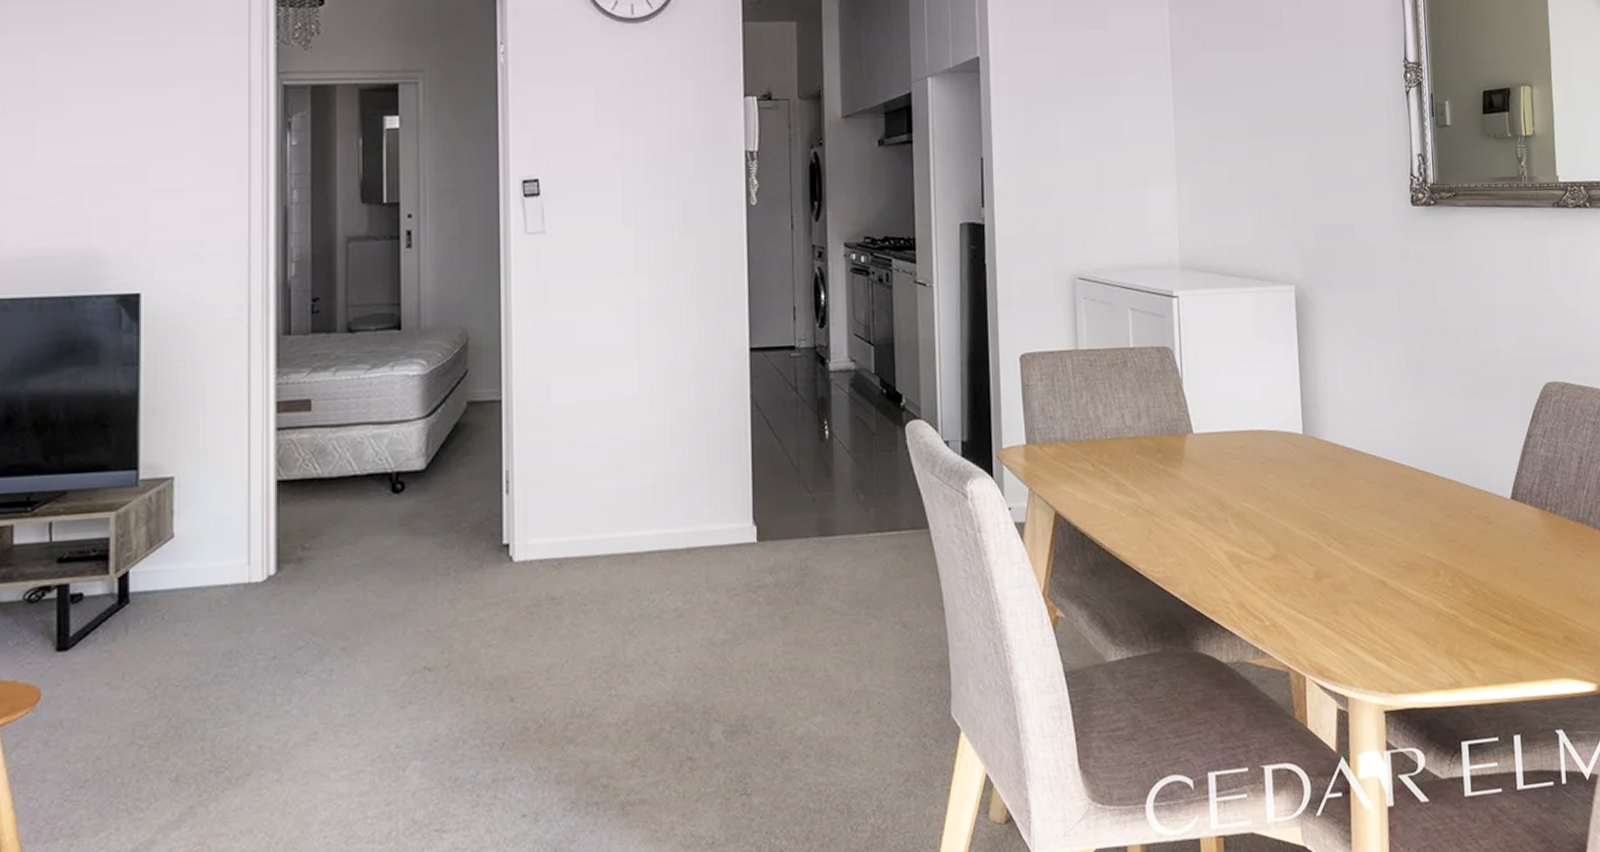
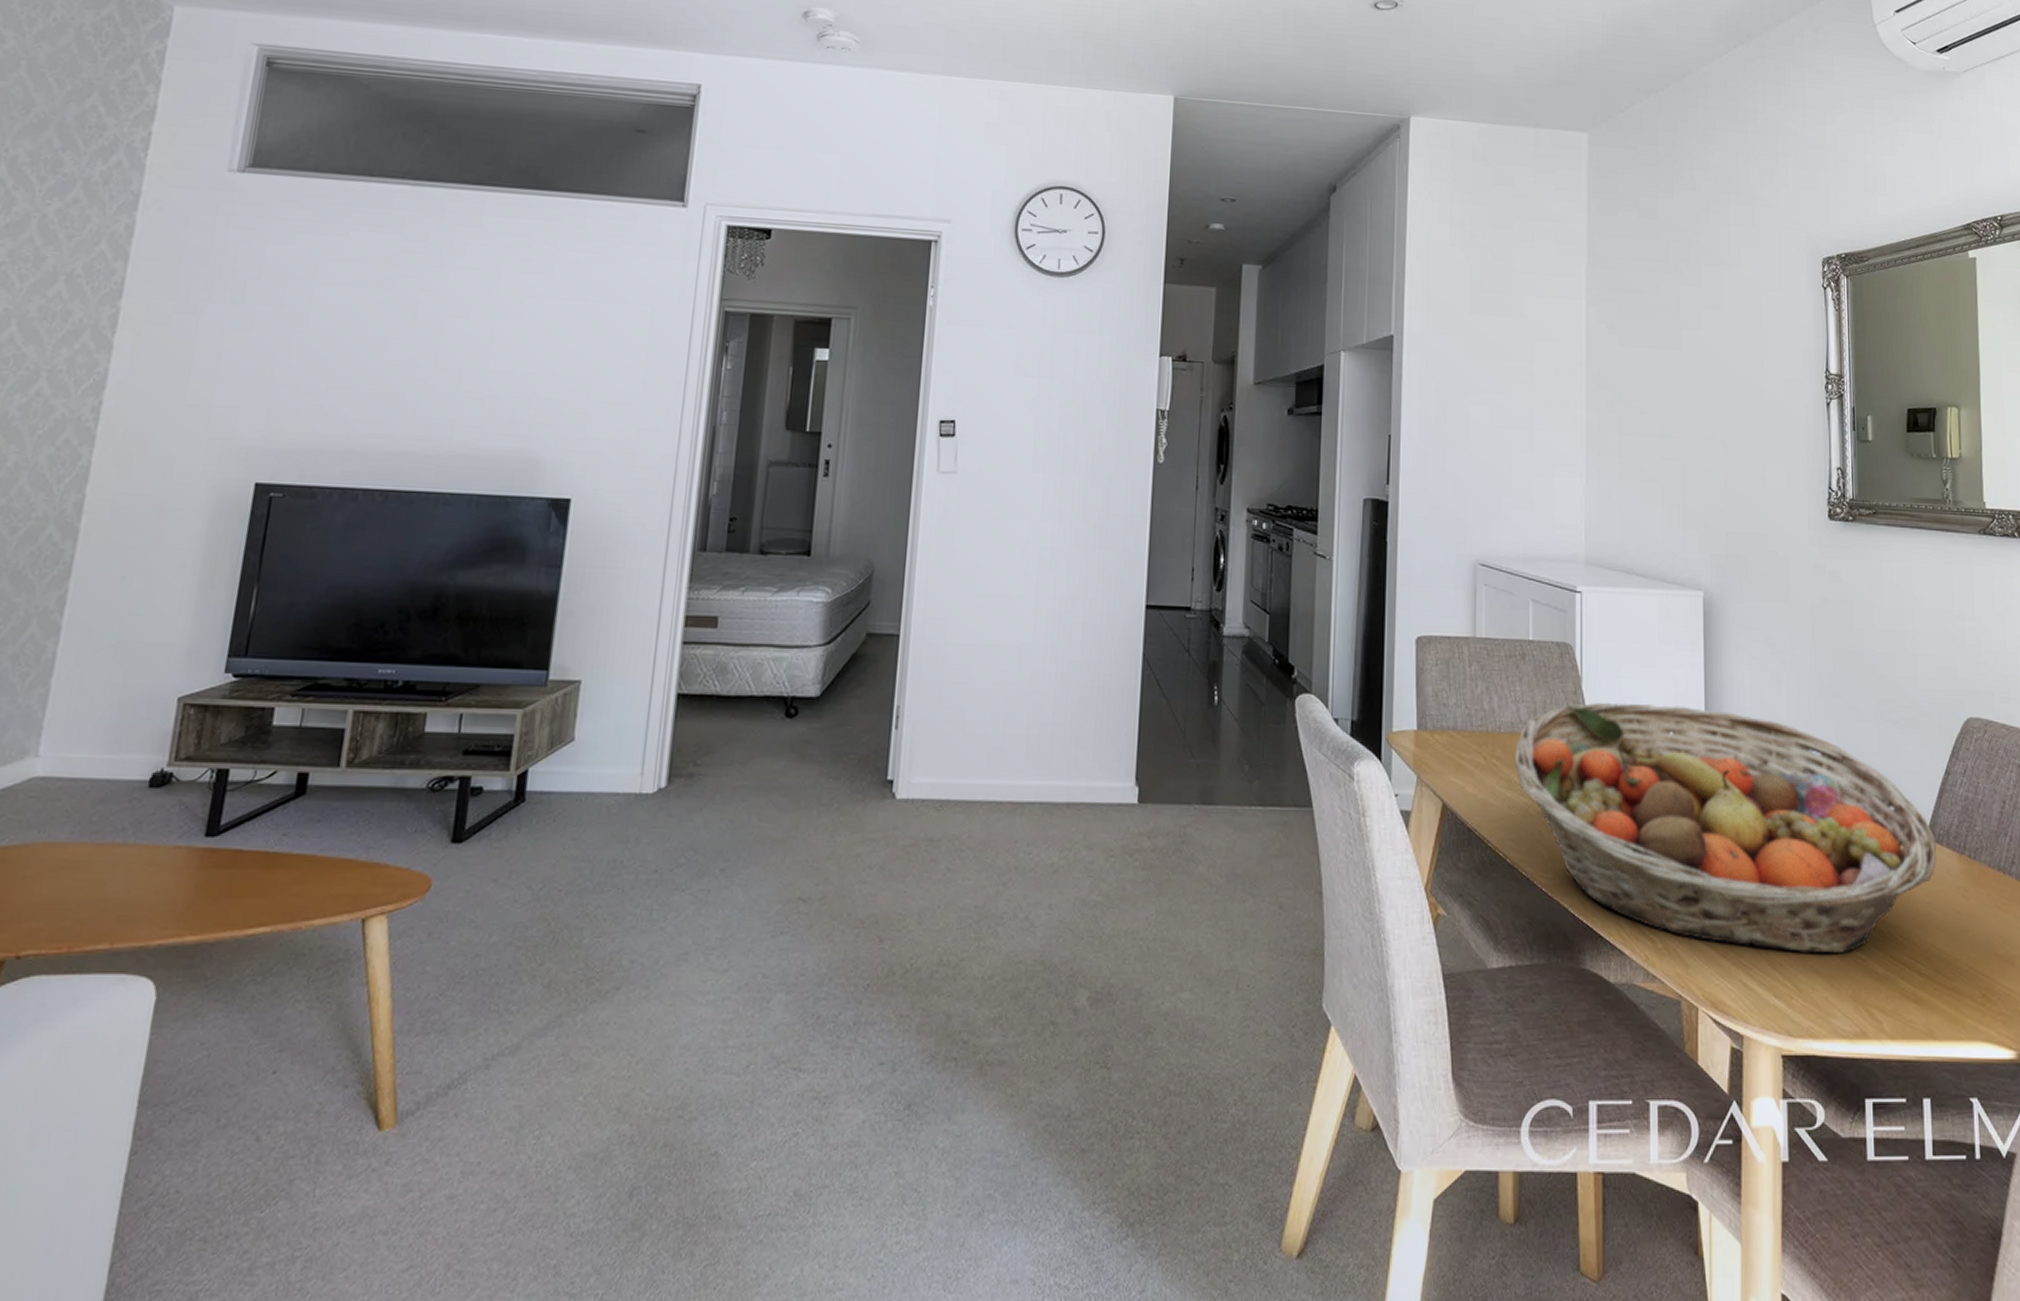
fruit basket: none [1121,397,1521,616] -> present [1514,702,1937,954]

